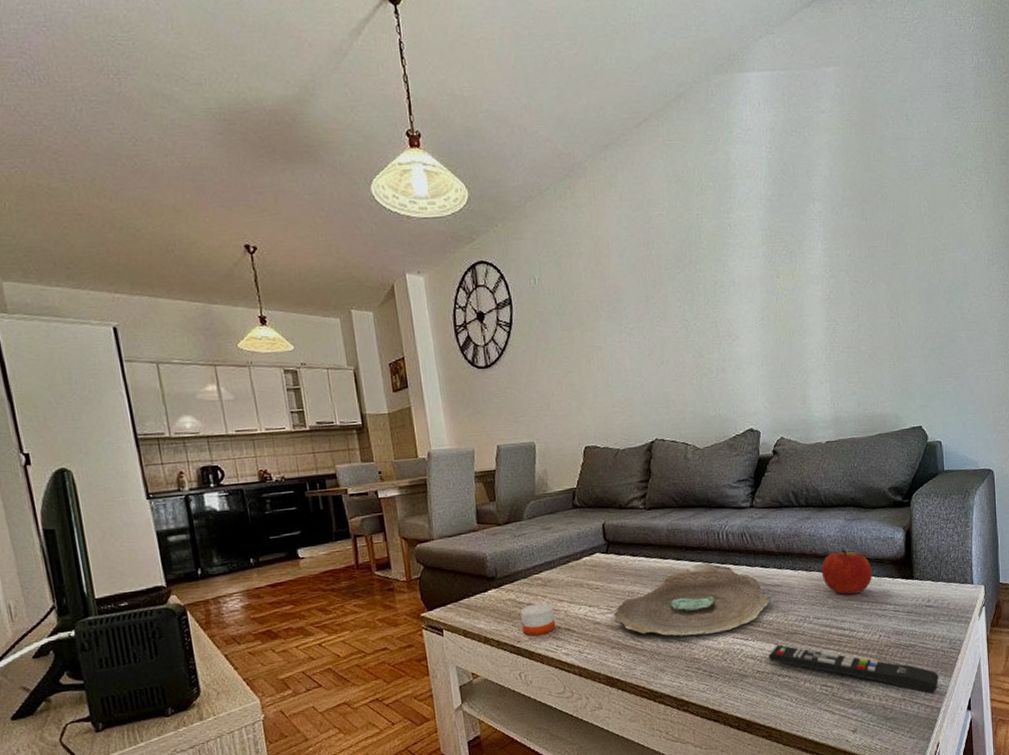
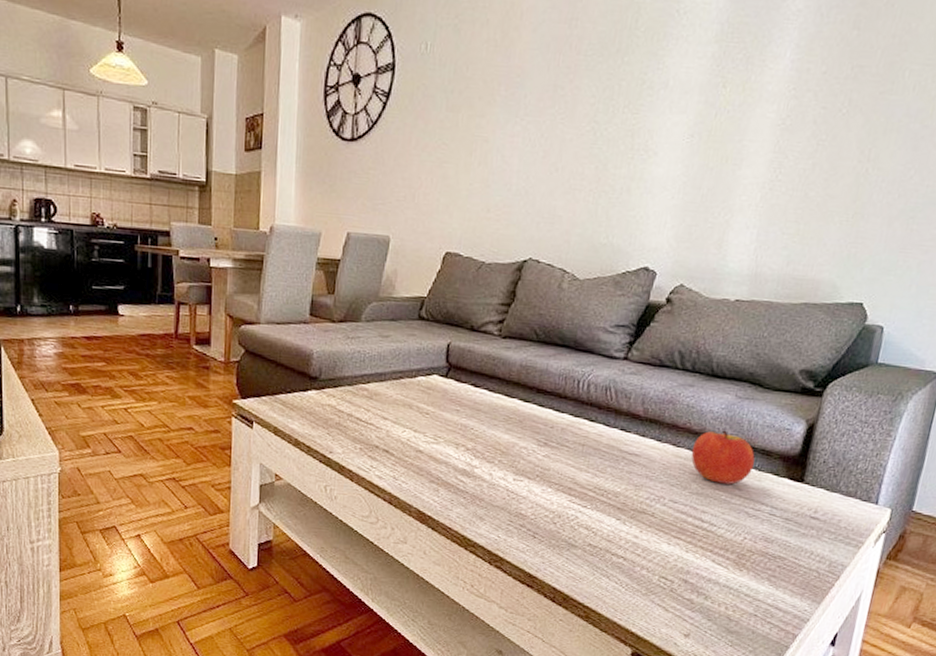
candle: present [520,597,556,636] -> none [337,409,376,451]
decorative bowl: present [613,562,769,636] -> none [439,410,622,492]
remote control: present [768,644,939,695] -> none [605,520,805,618]

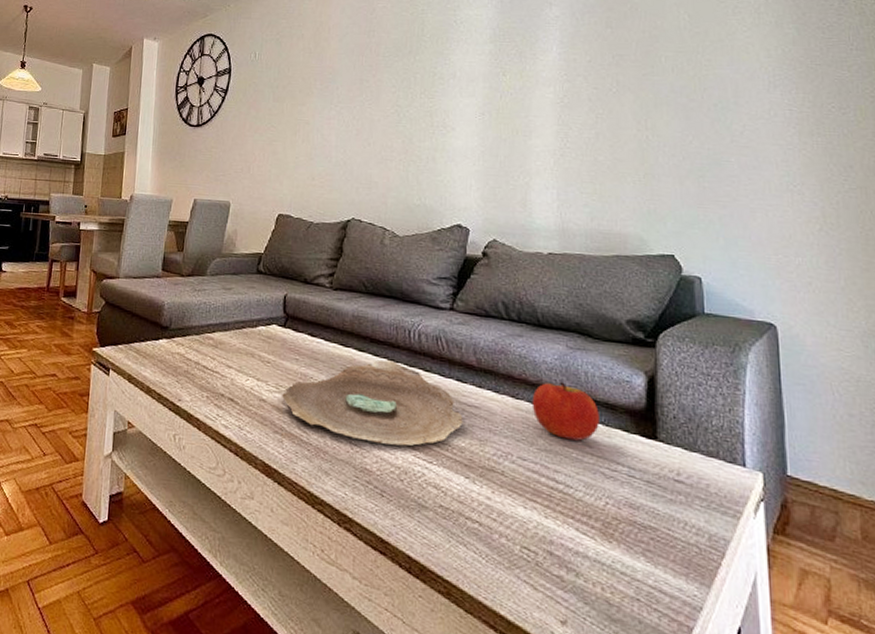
decorative bowl: none [439,410,622,492] -> present [281,360,463,446]

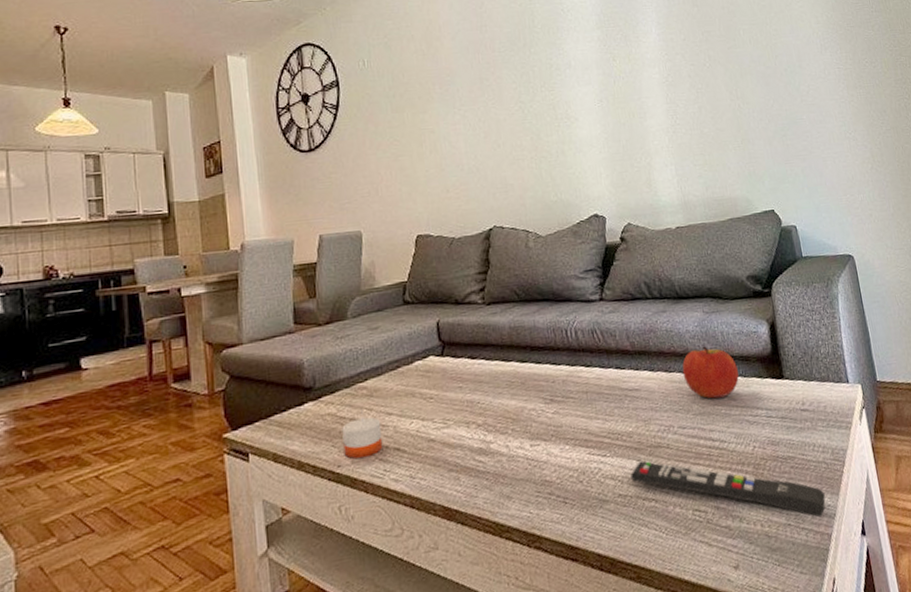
candle: none [185,357,221,400] -> present [342,410,383,459]
decorative bowl: present [281,360,463,446] -> none [449,364,628,454]
remote control: none [456,479,691,605] -> present [630,461,826,518]

